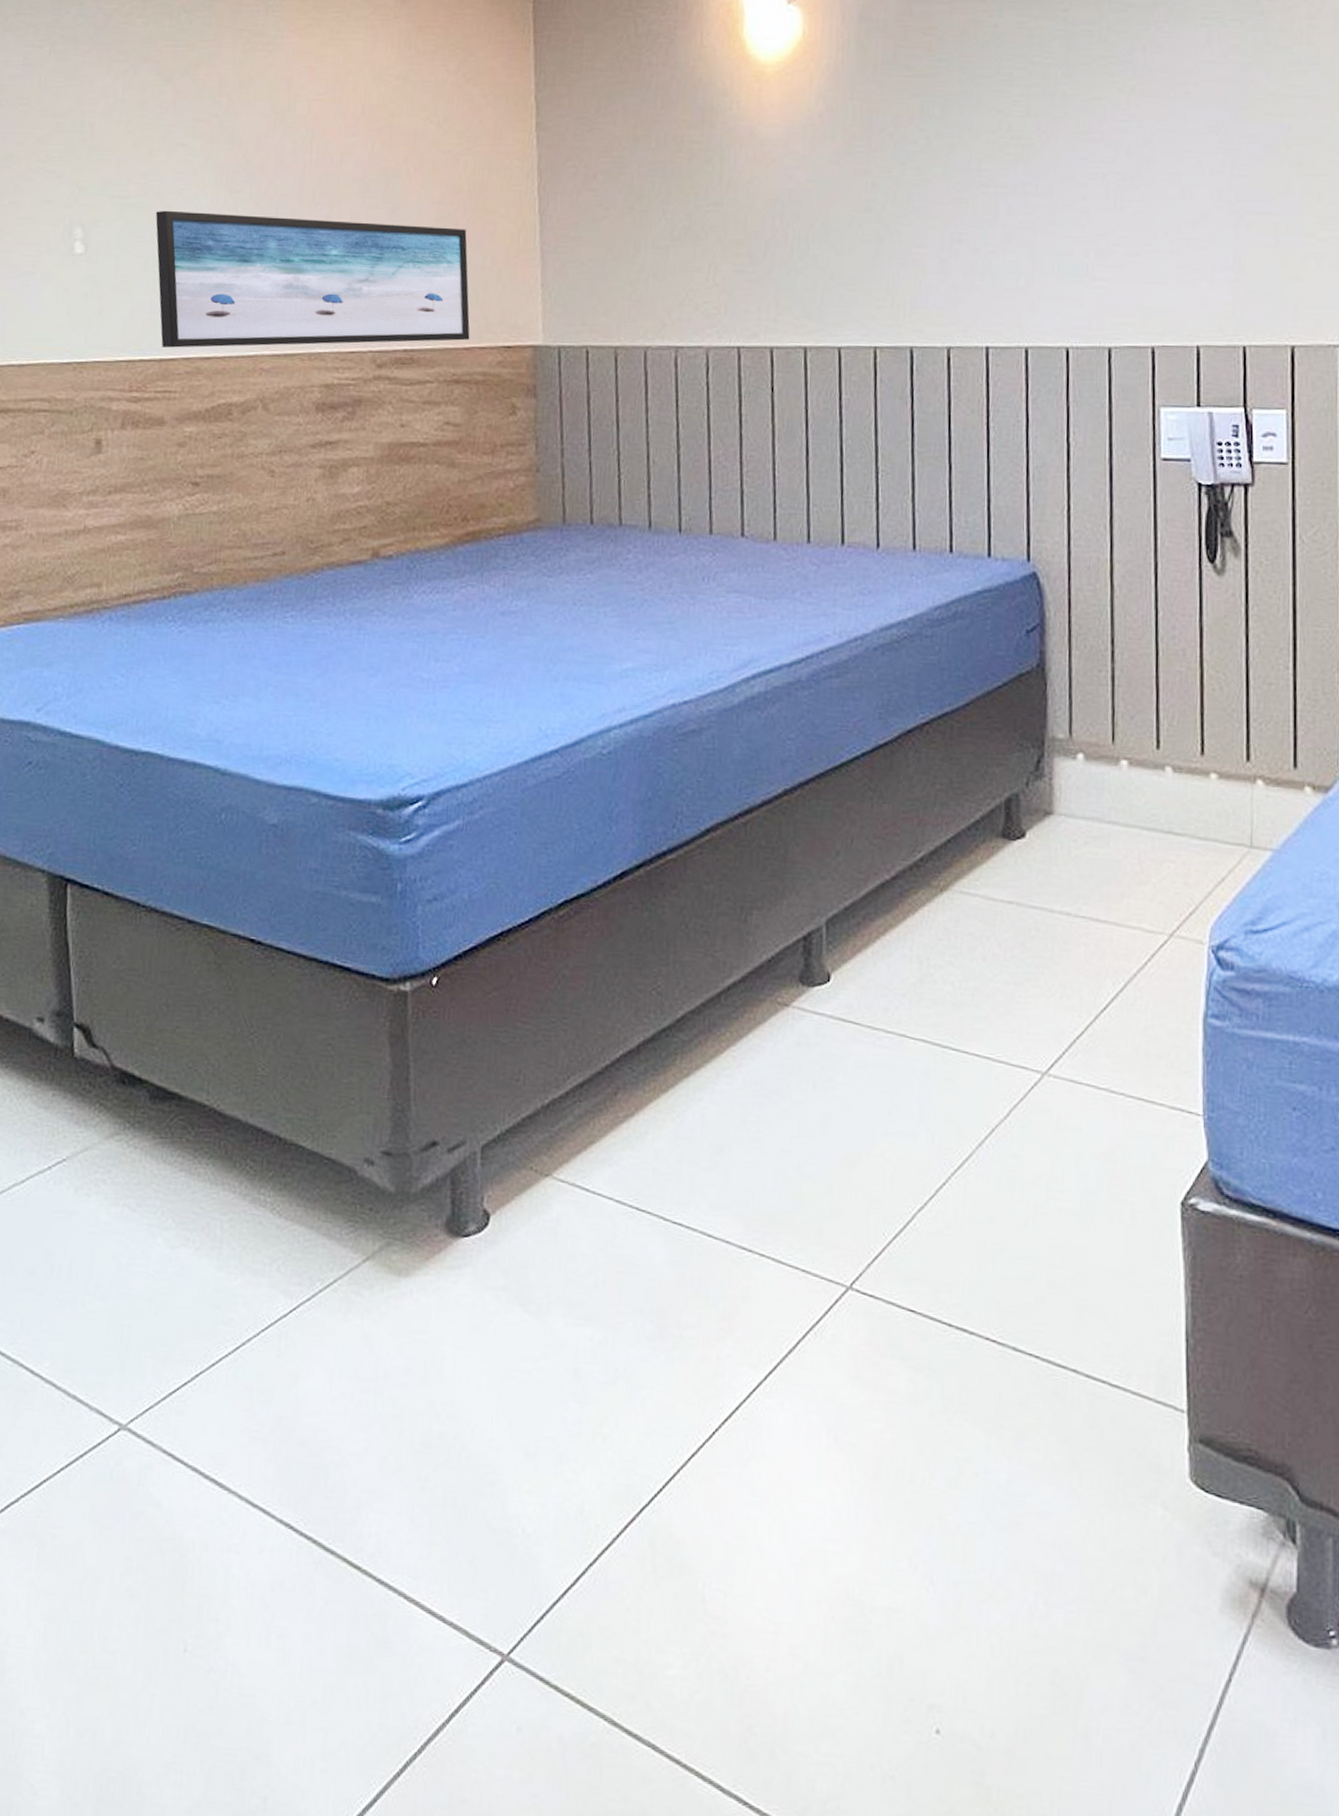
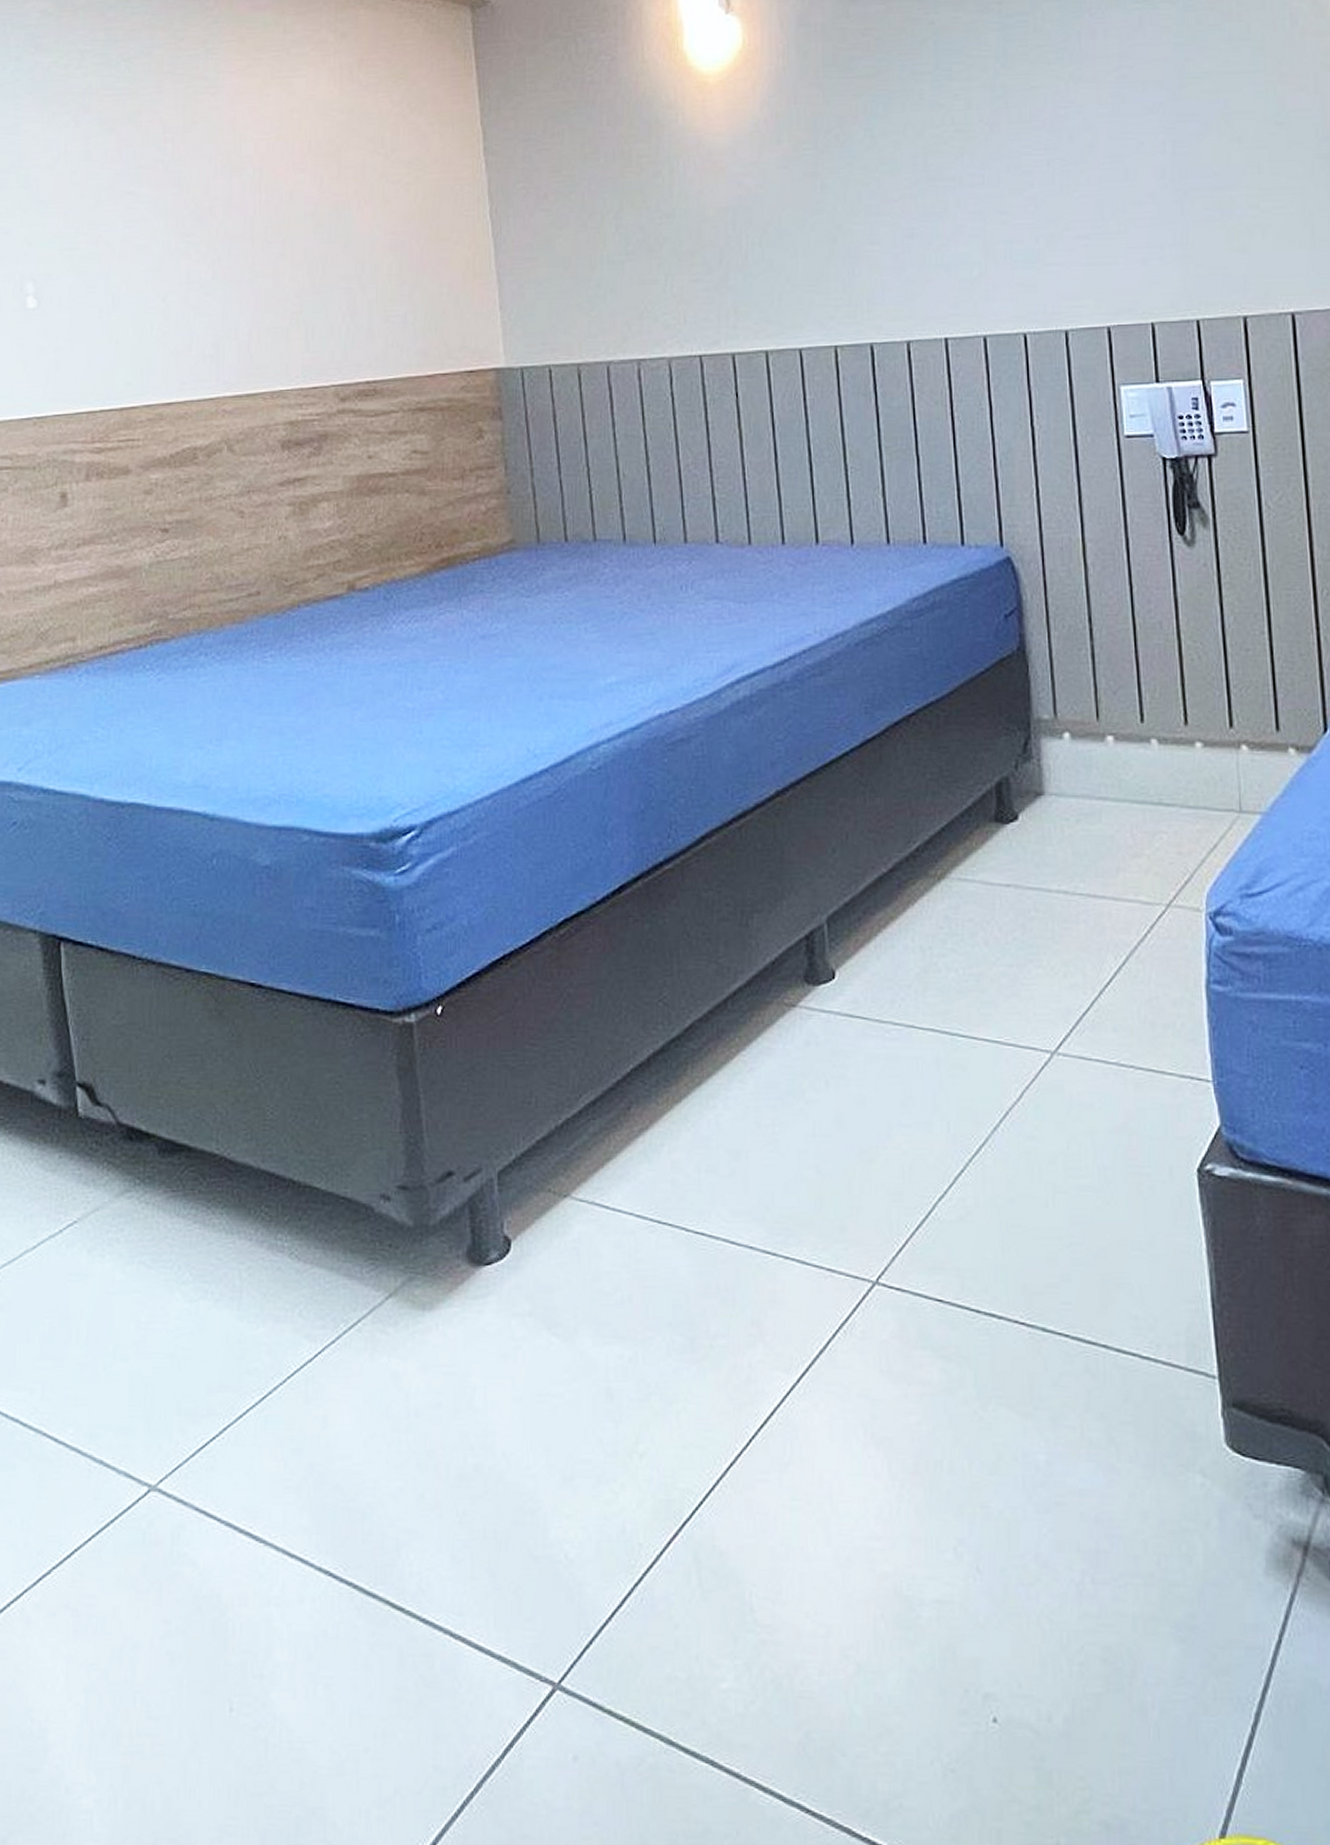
wall art: present [155,210,470,348] -> none [106,257,432,396]

